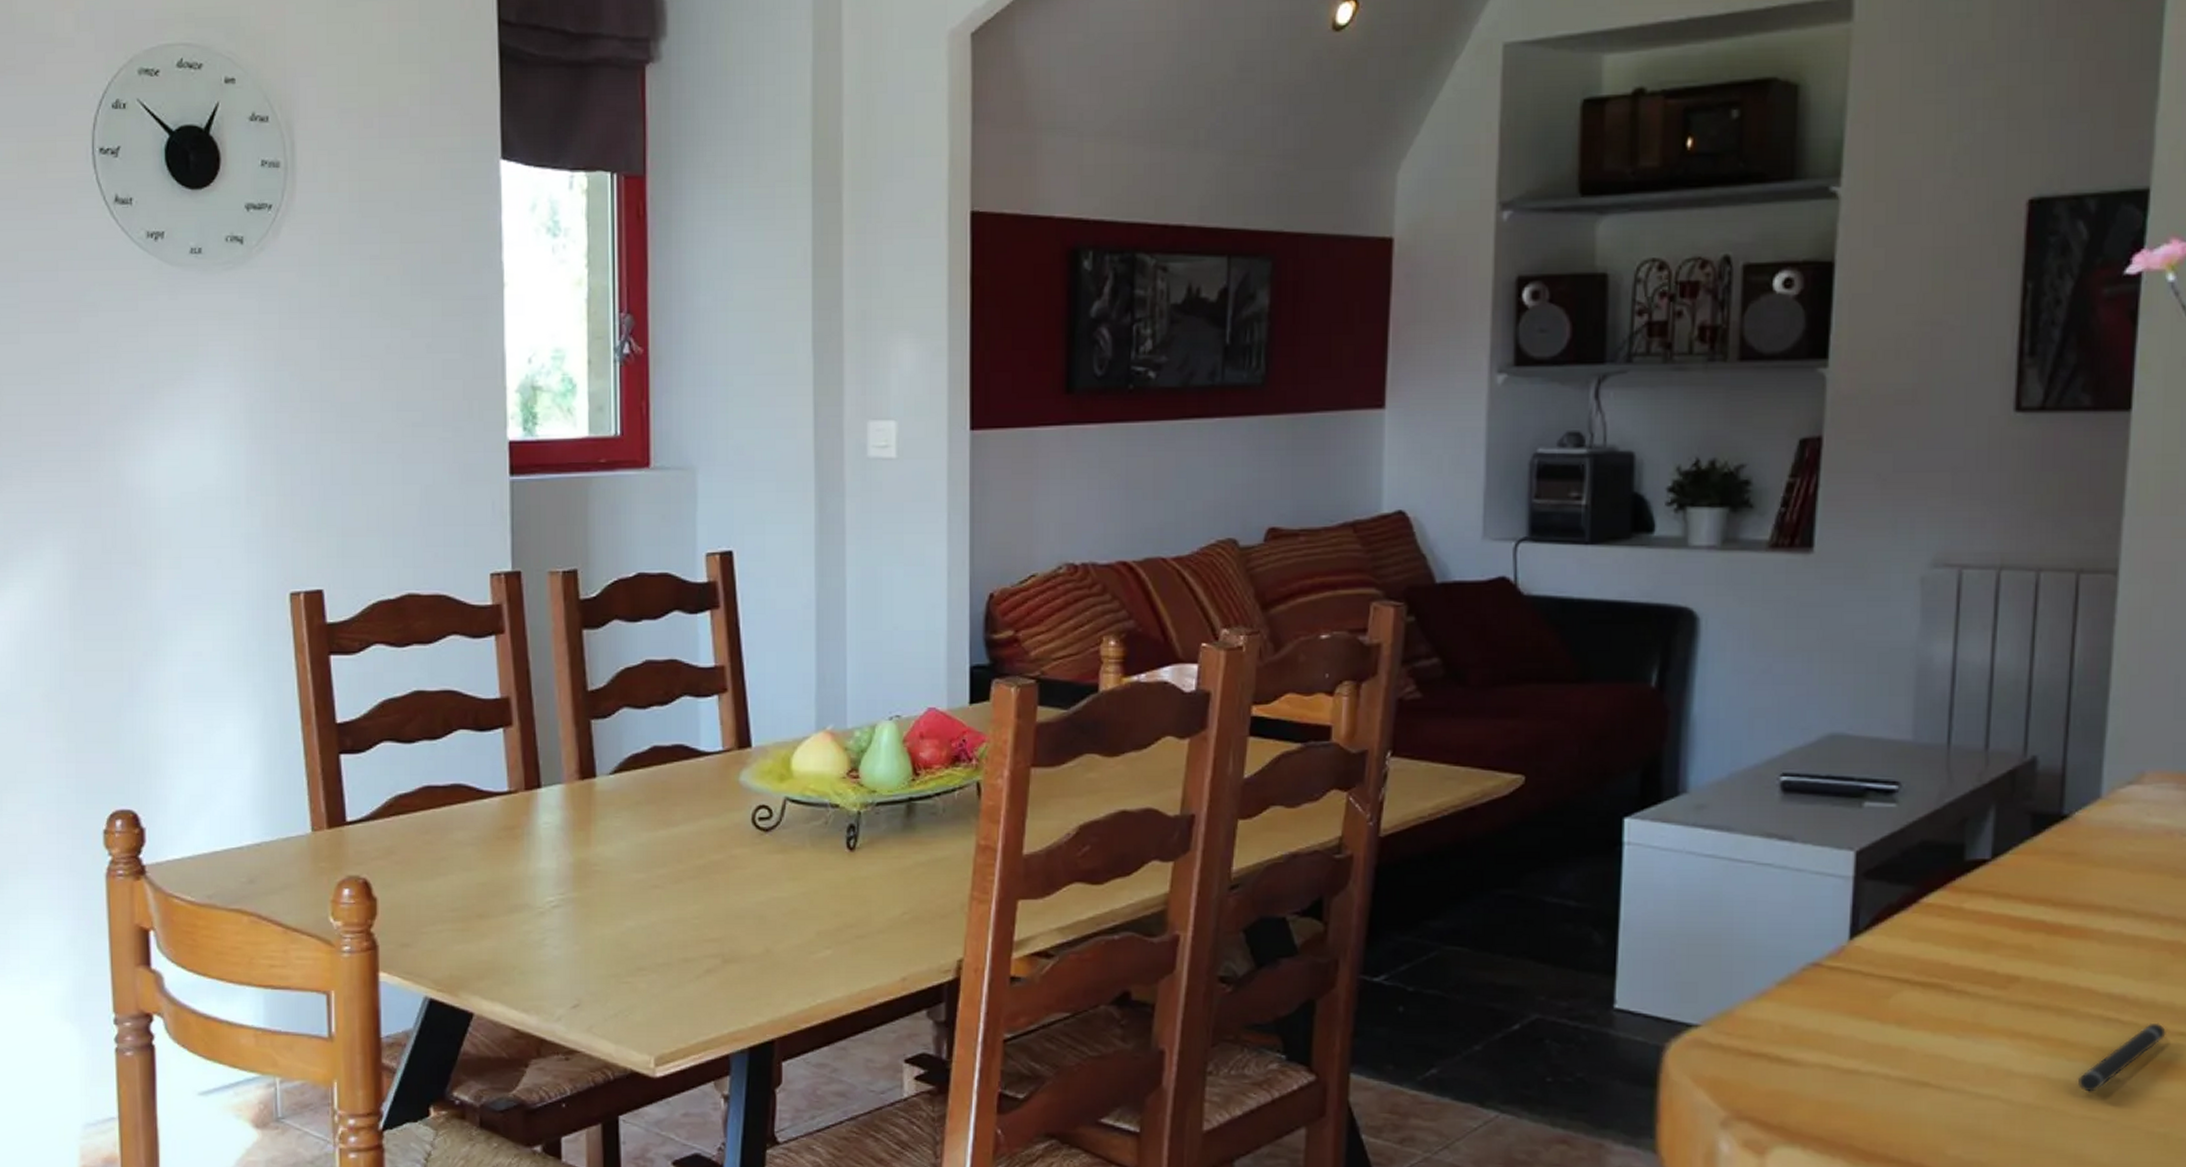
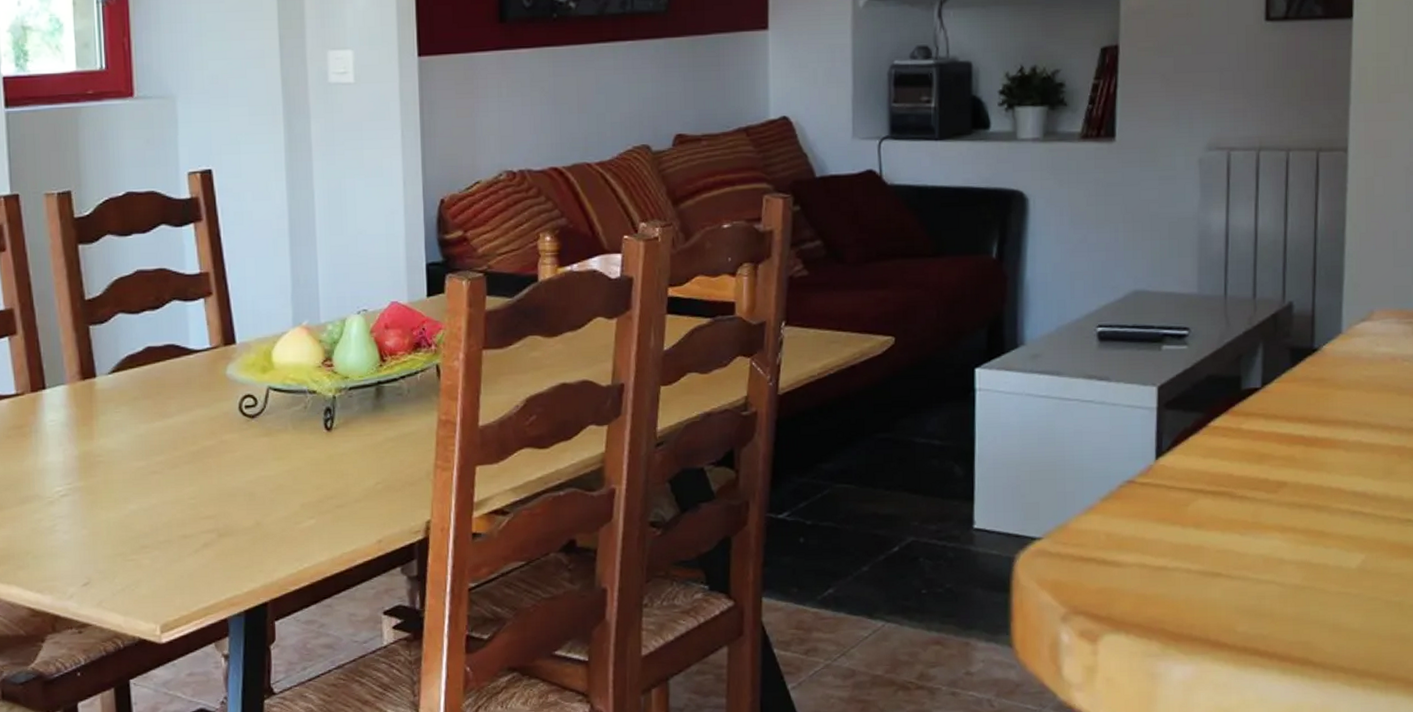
pen: present [2077,1022,2166,1092] -> none [1333,513,1397,572]

